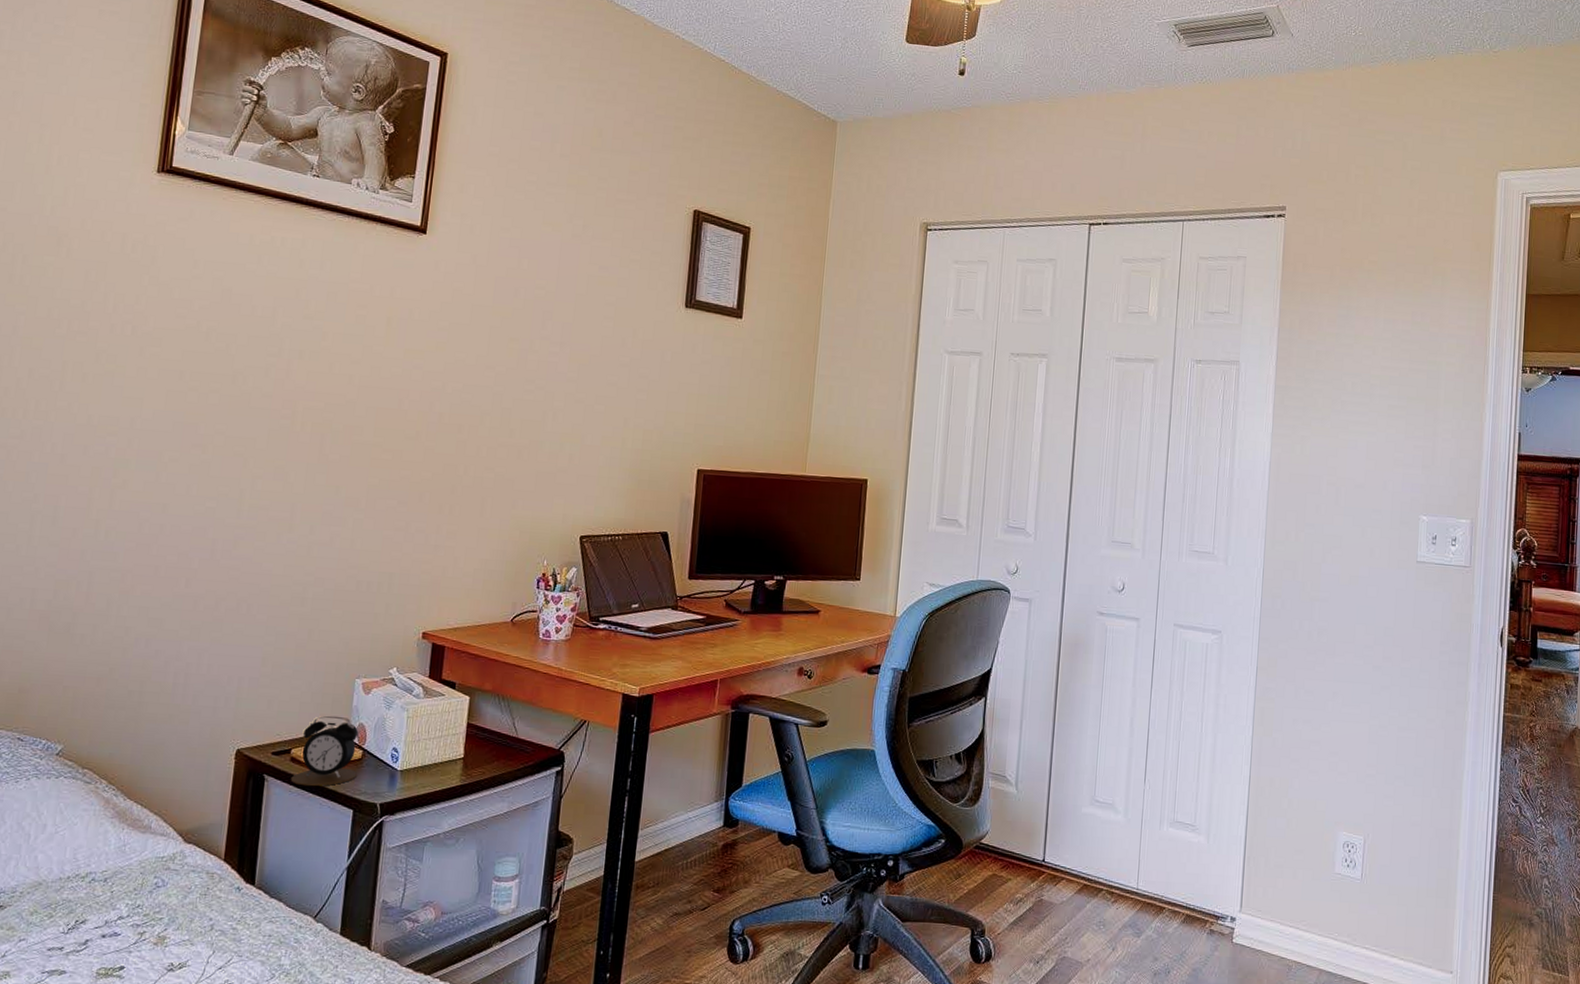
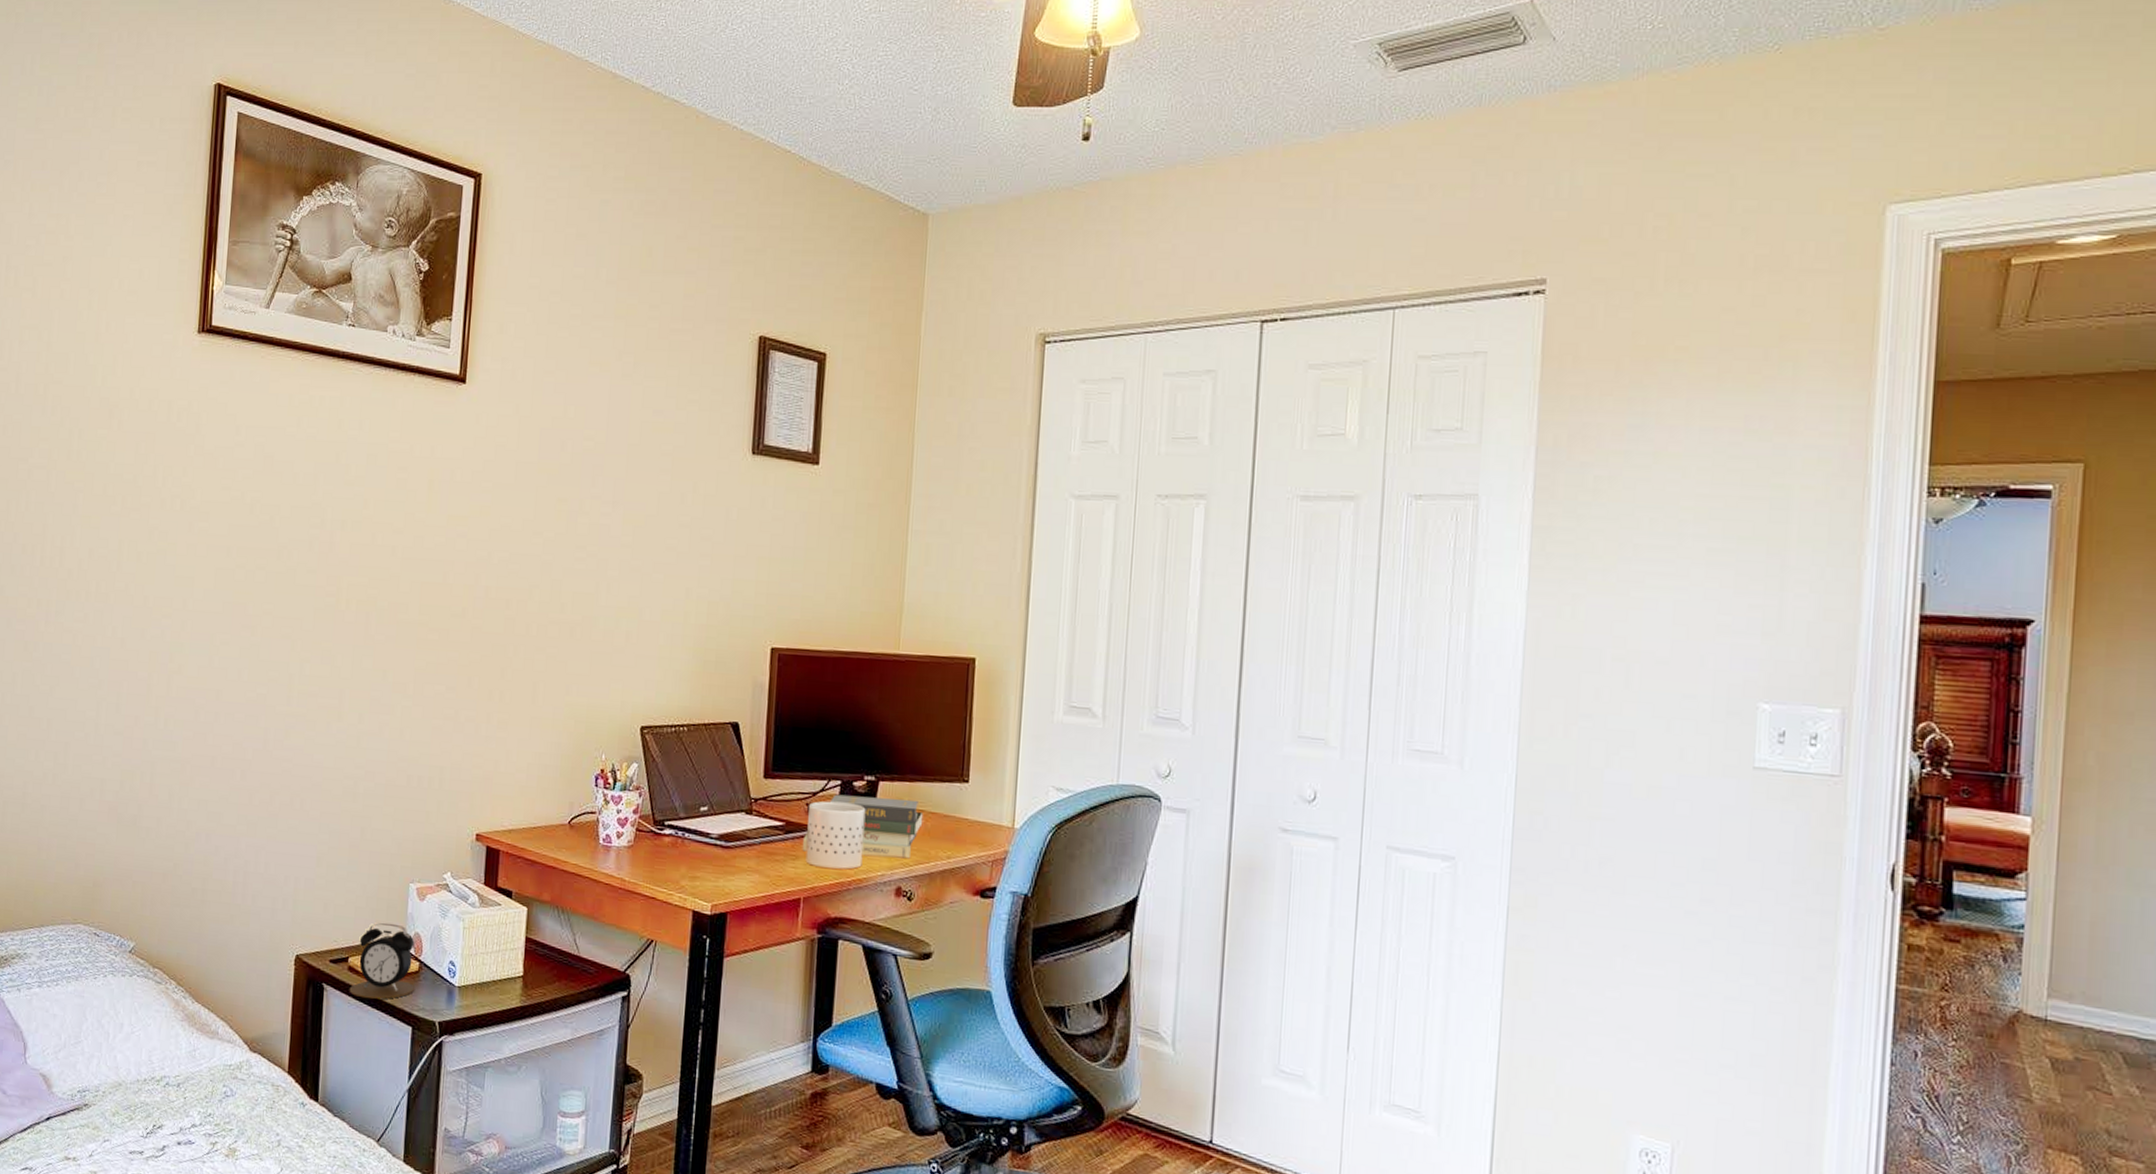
books: none [720,591,823,645] -> present [802,794,924,860]
mug: none [722,597,775,655] -> present [805,801,866,870]

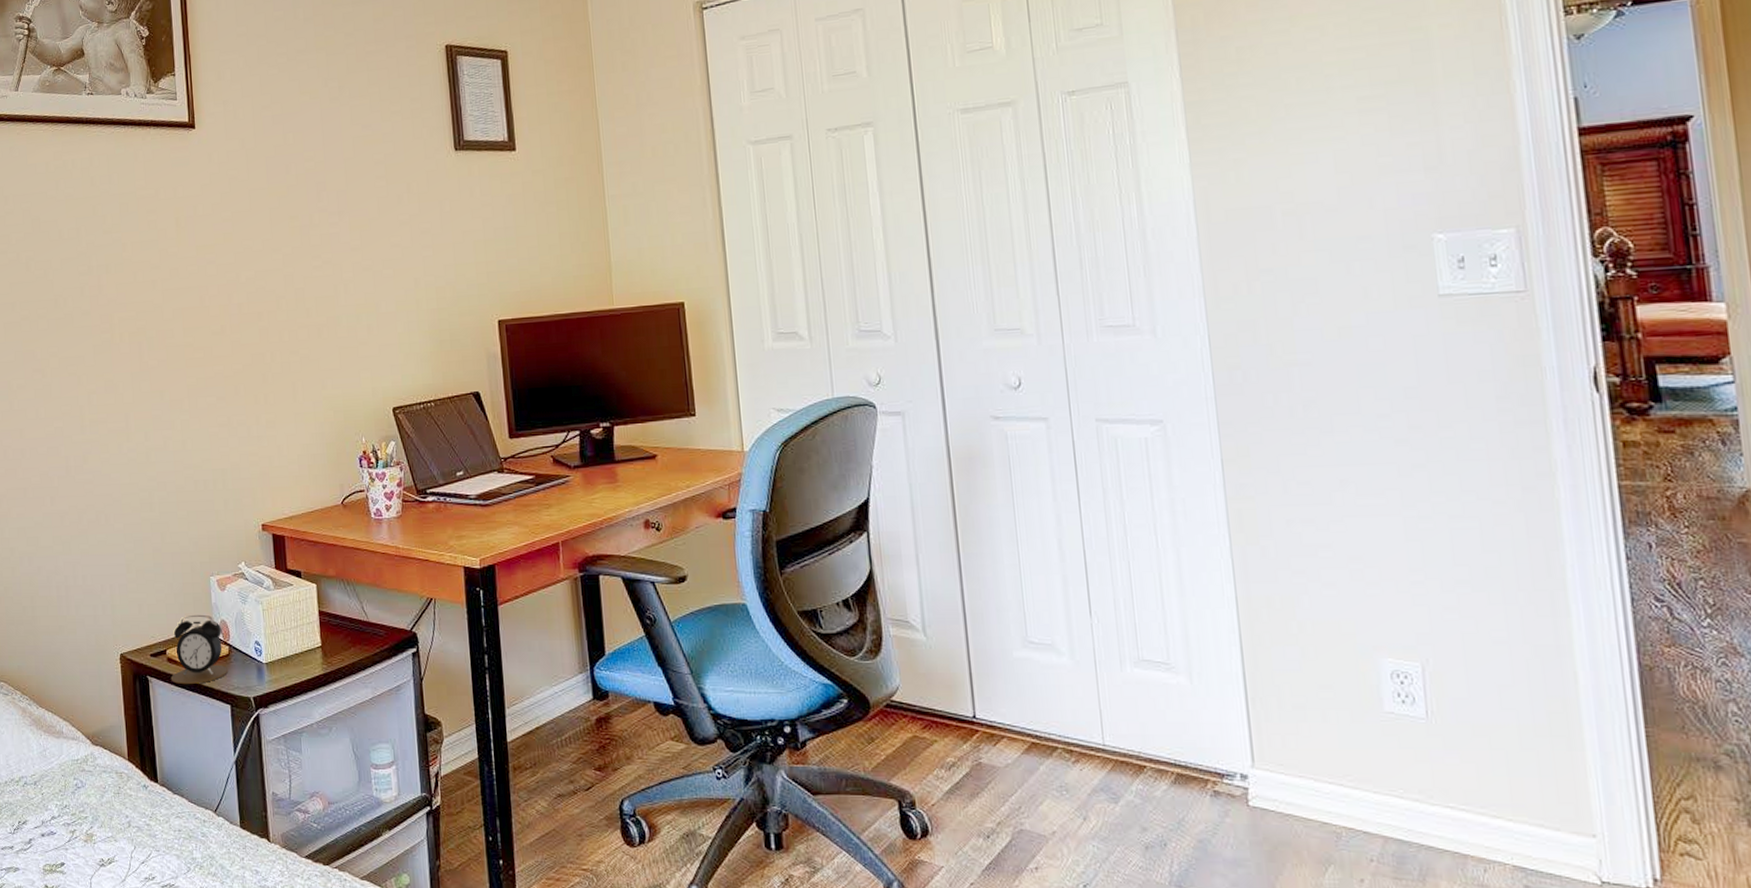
books: present [802,794,924,860] -> none [552,438,660,500]
mug: present [805,801,866,870] -> none [553,449,610,513]

